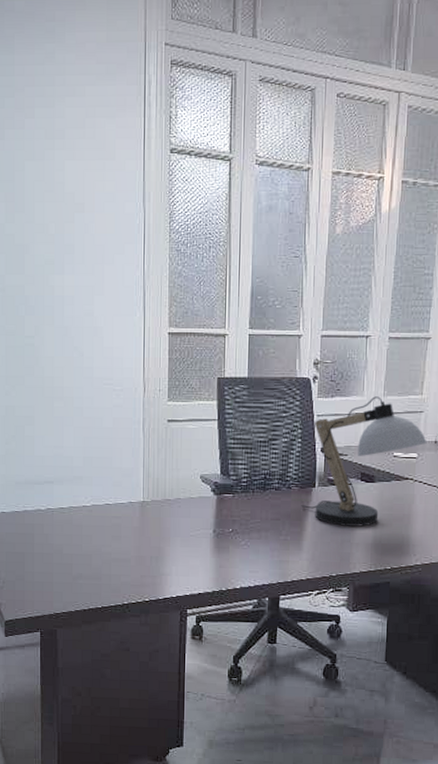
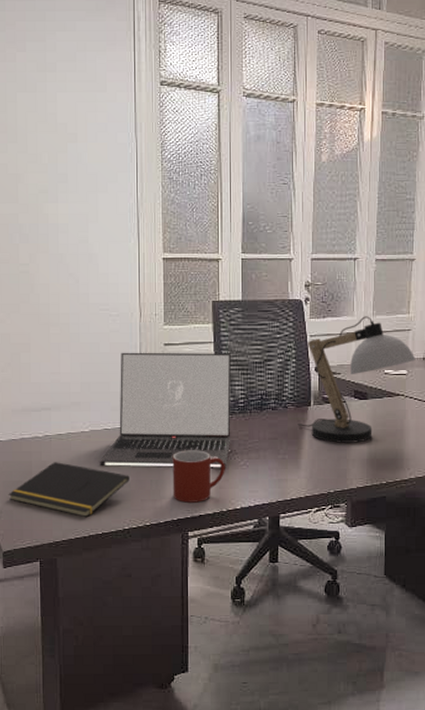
notepad: none [10,535,130,591] -> present [8,462,129,518]
laptop: none [101,427,235,547] -> present [100,352,231,468]
mug: none [172,528,226,581] -> present [172,450,225,503]

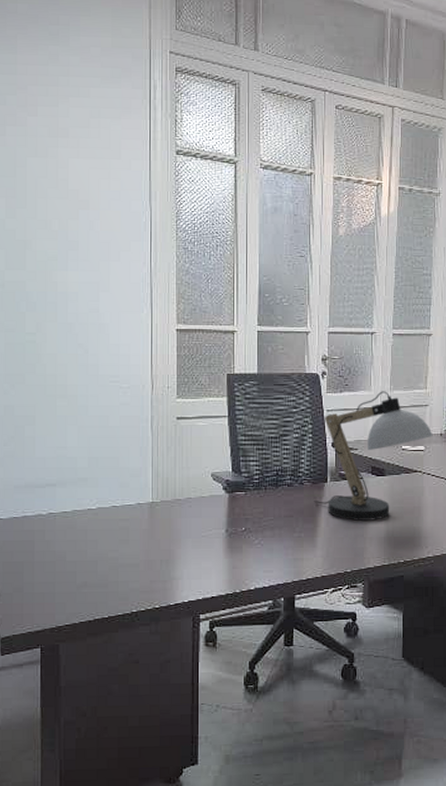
notepad: present [8,462,129,518] -> none [8,541,138,601]
laptop: present [100,352,231,468] -> none [107,426,246,547]
mug: present [172,450,225,503] -> none [184,528,239,584]

